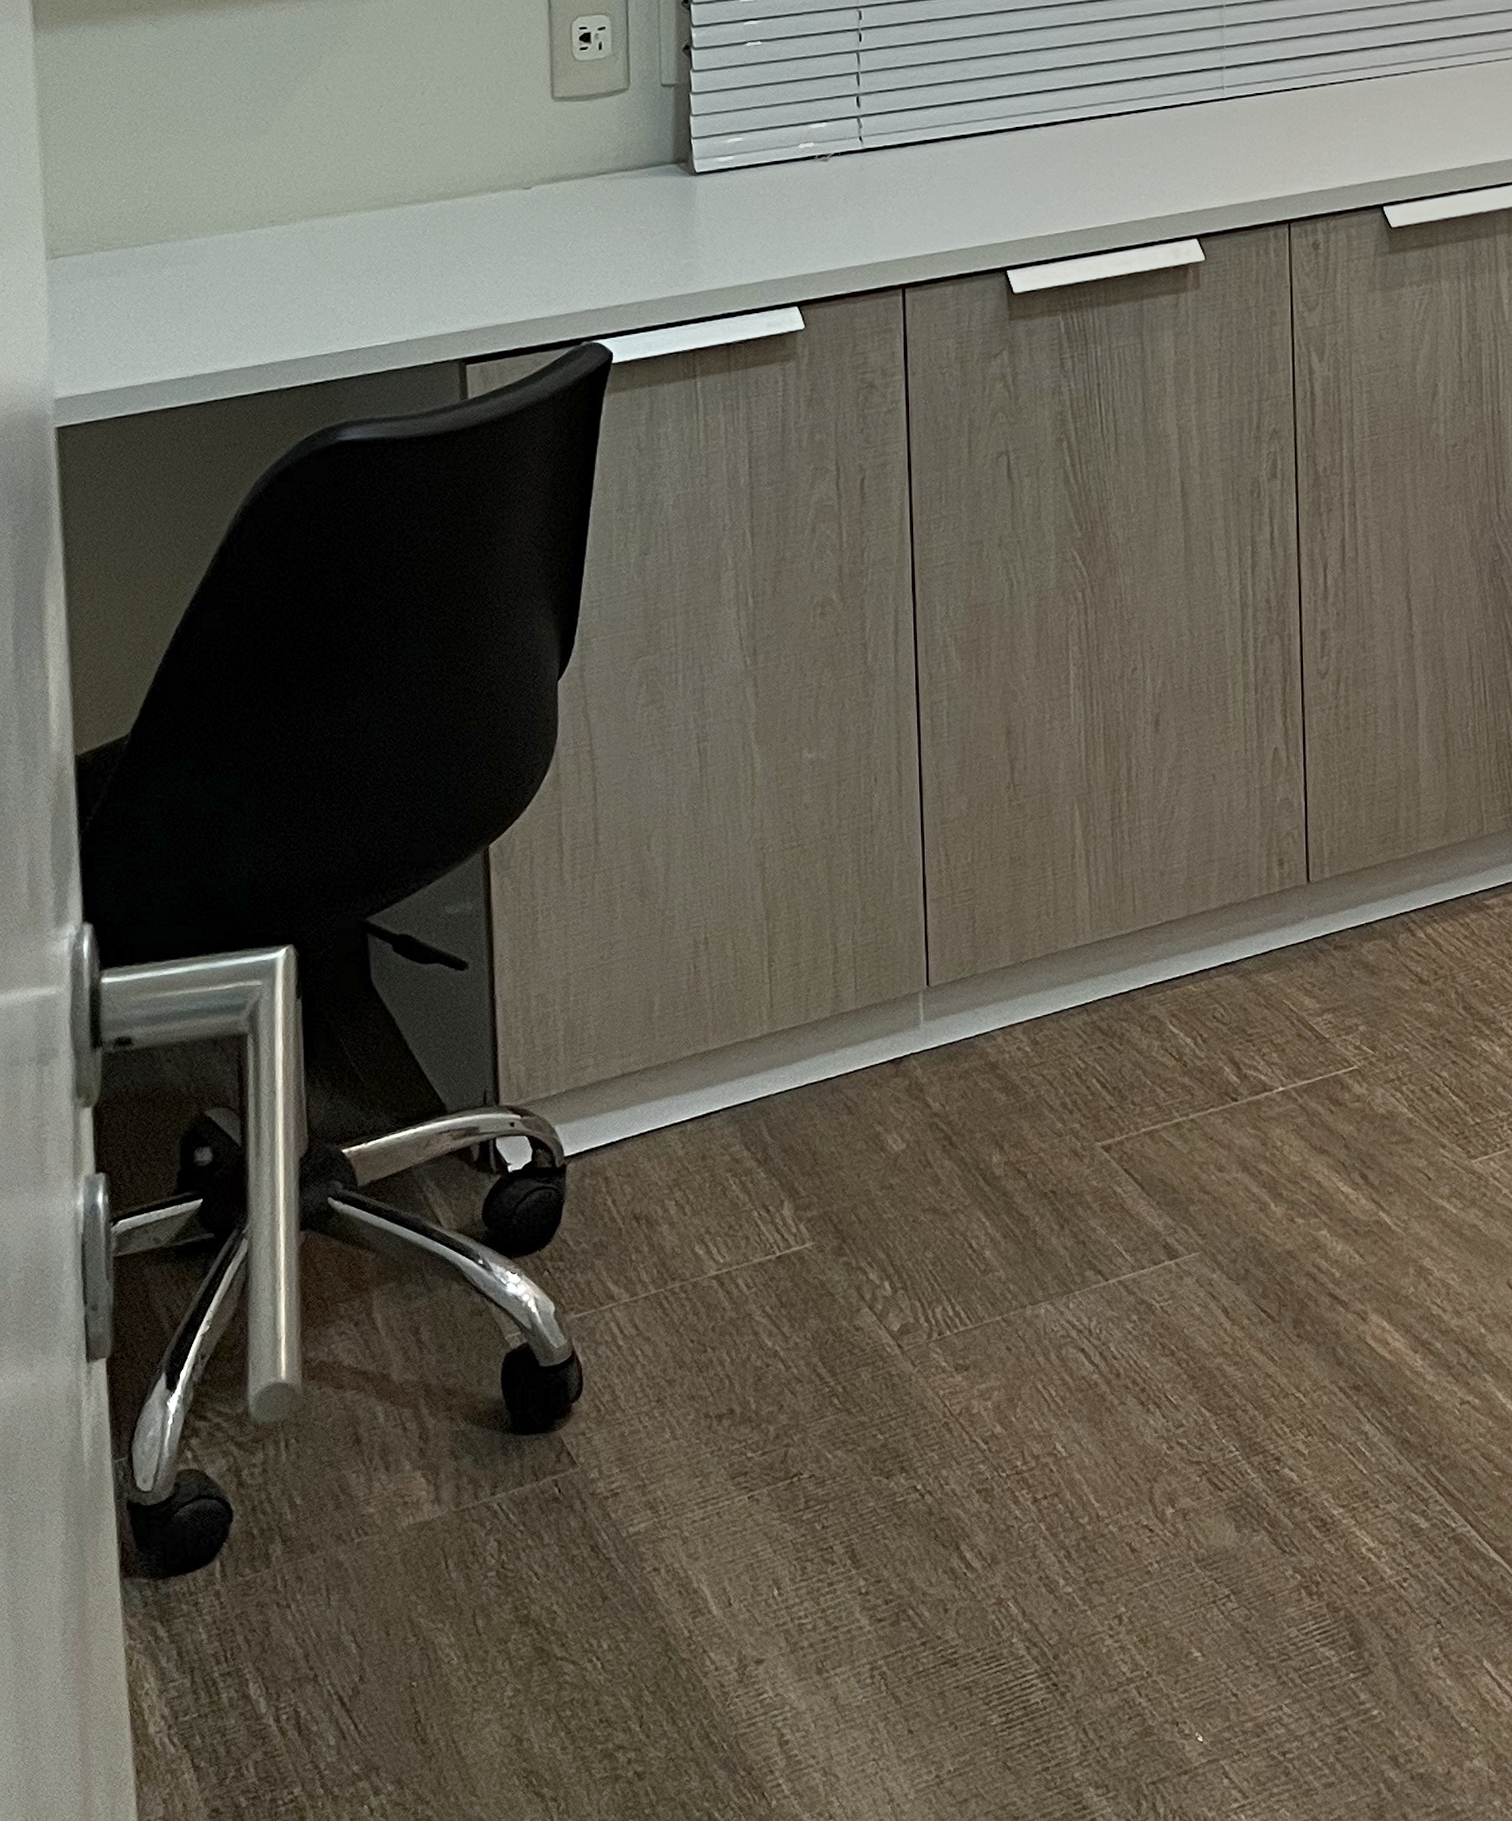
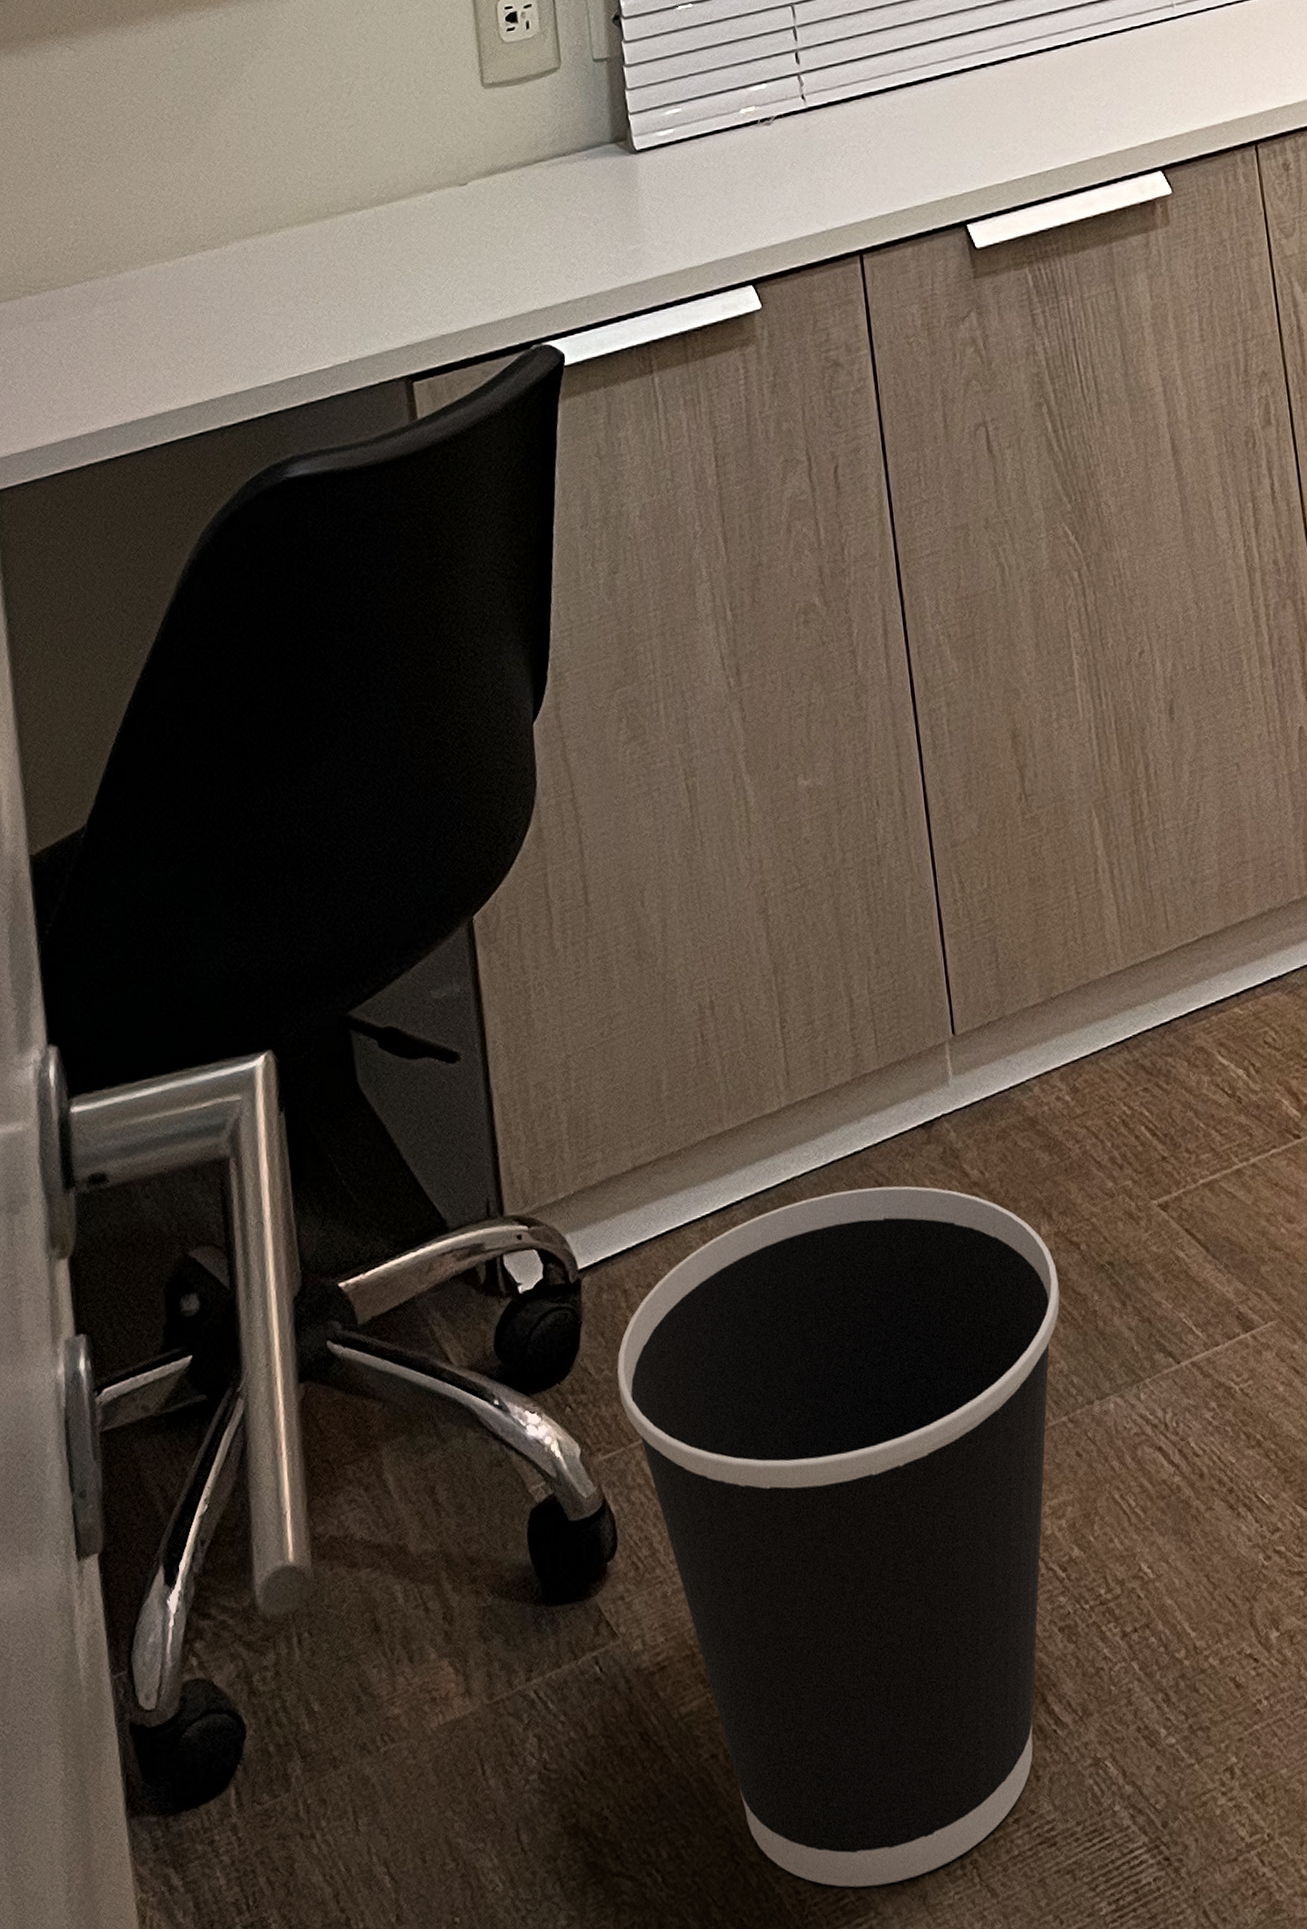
wastebasket: none [593,1109,1004,1686] -> present [616,1186,1060,1888]

